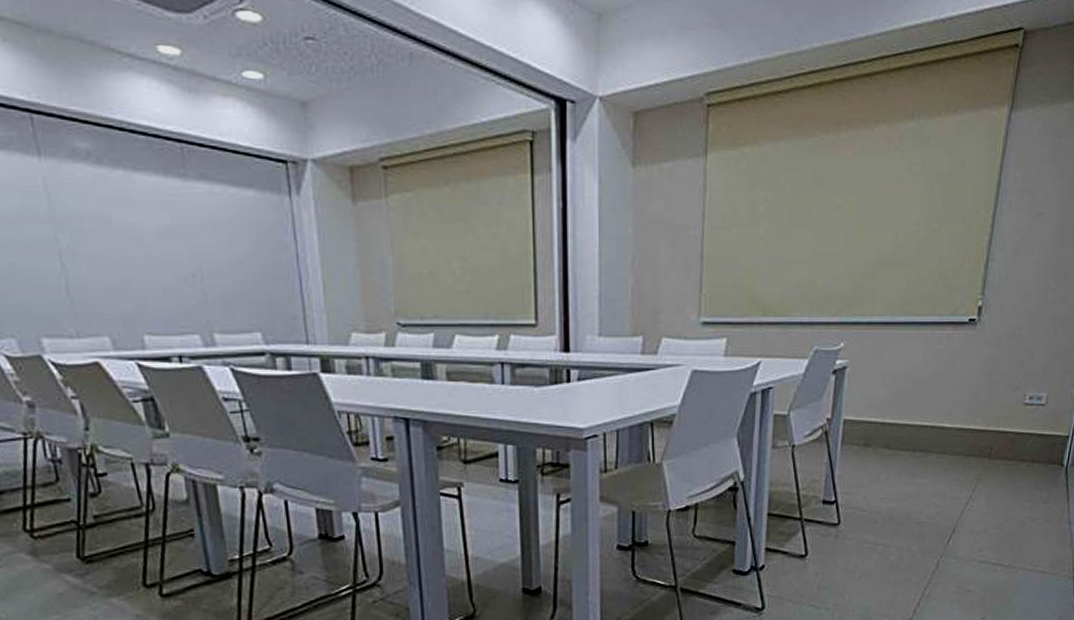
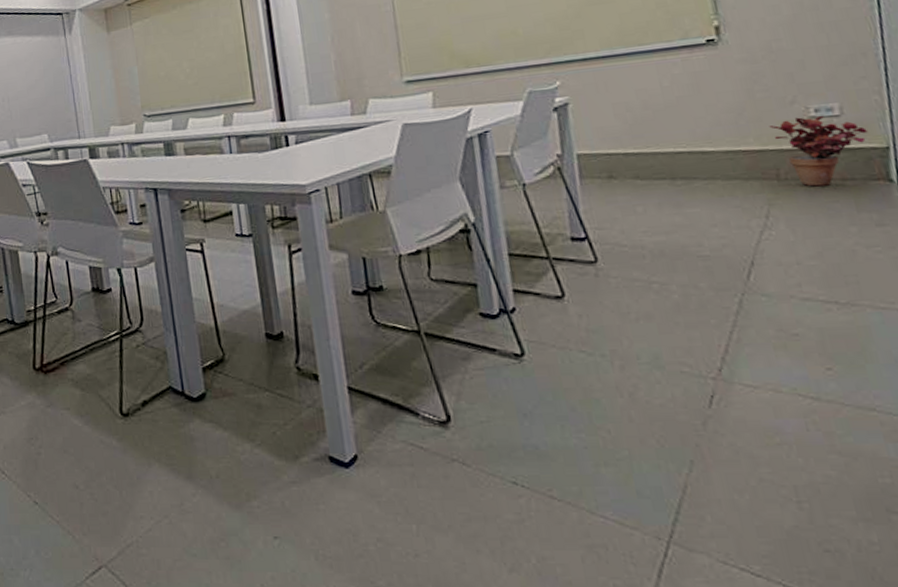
potted plant: none [995,403,1059,466] -> present [769,116,868,187]

